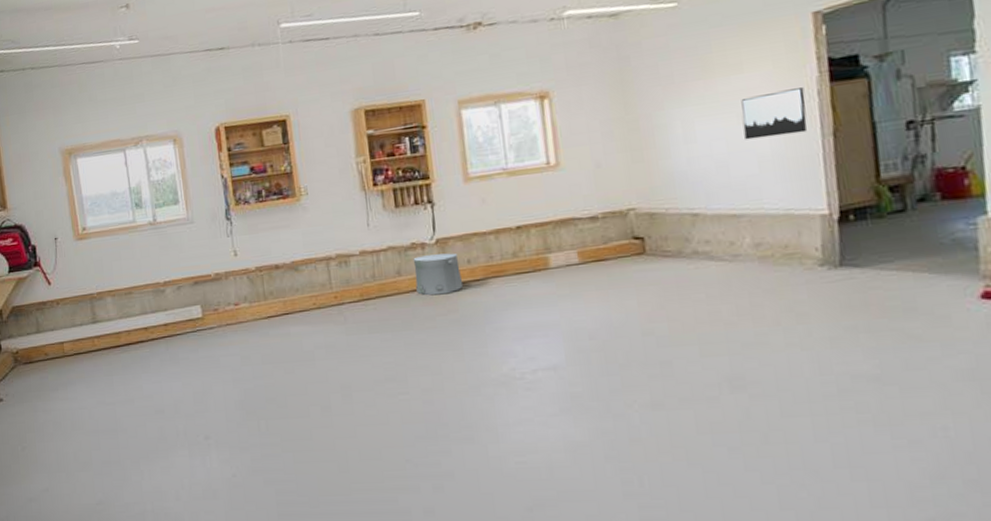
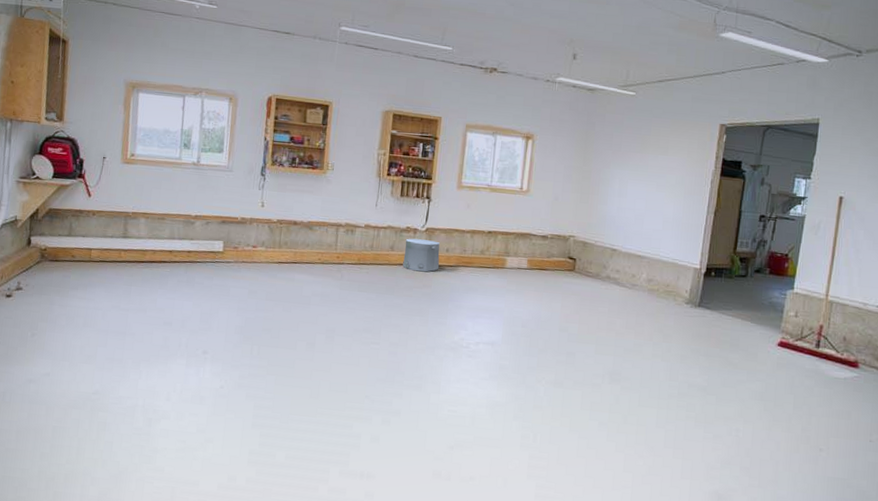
wall art: present [741,87,808,140] -> none [658,173,703,208]

